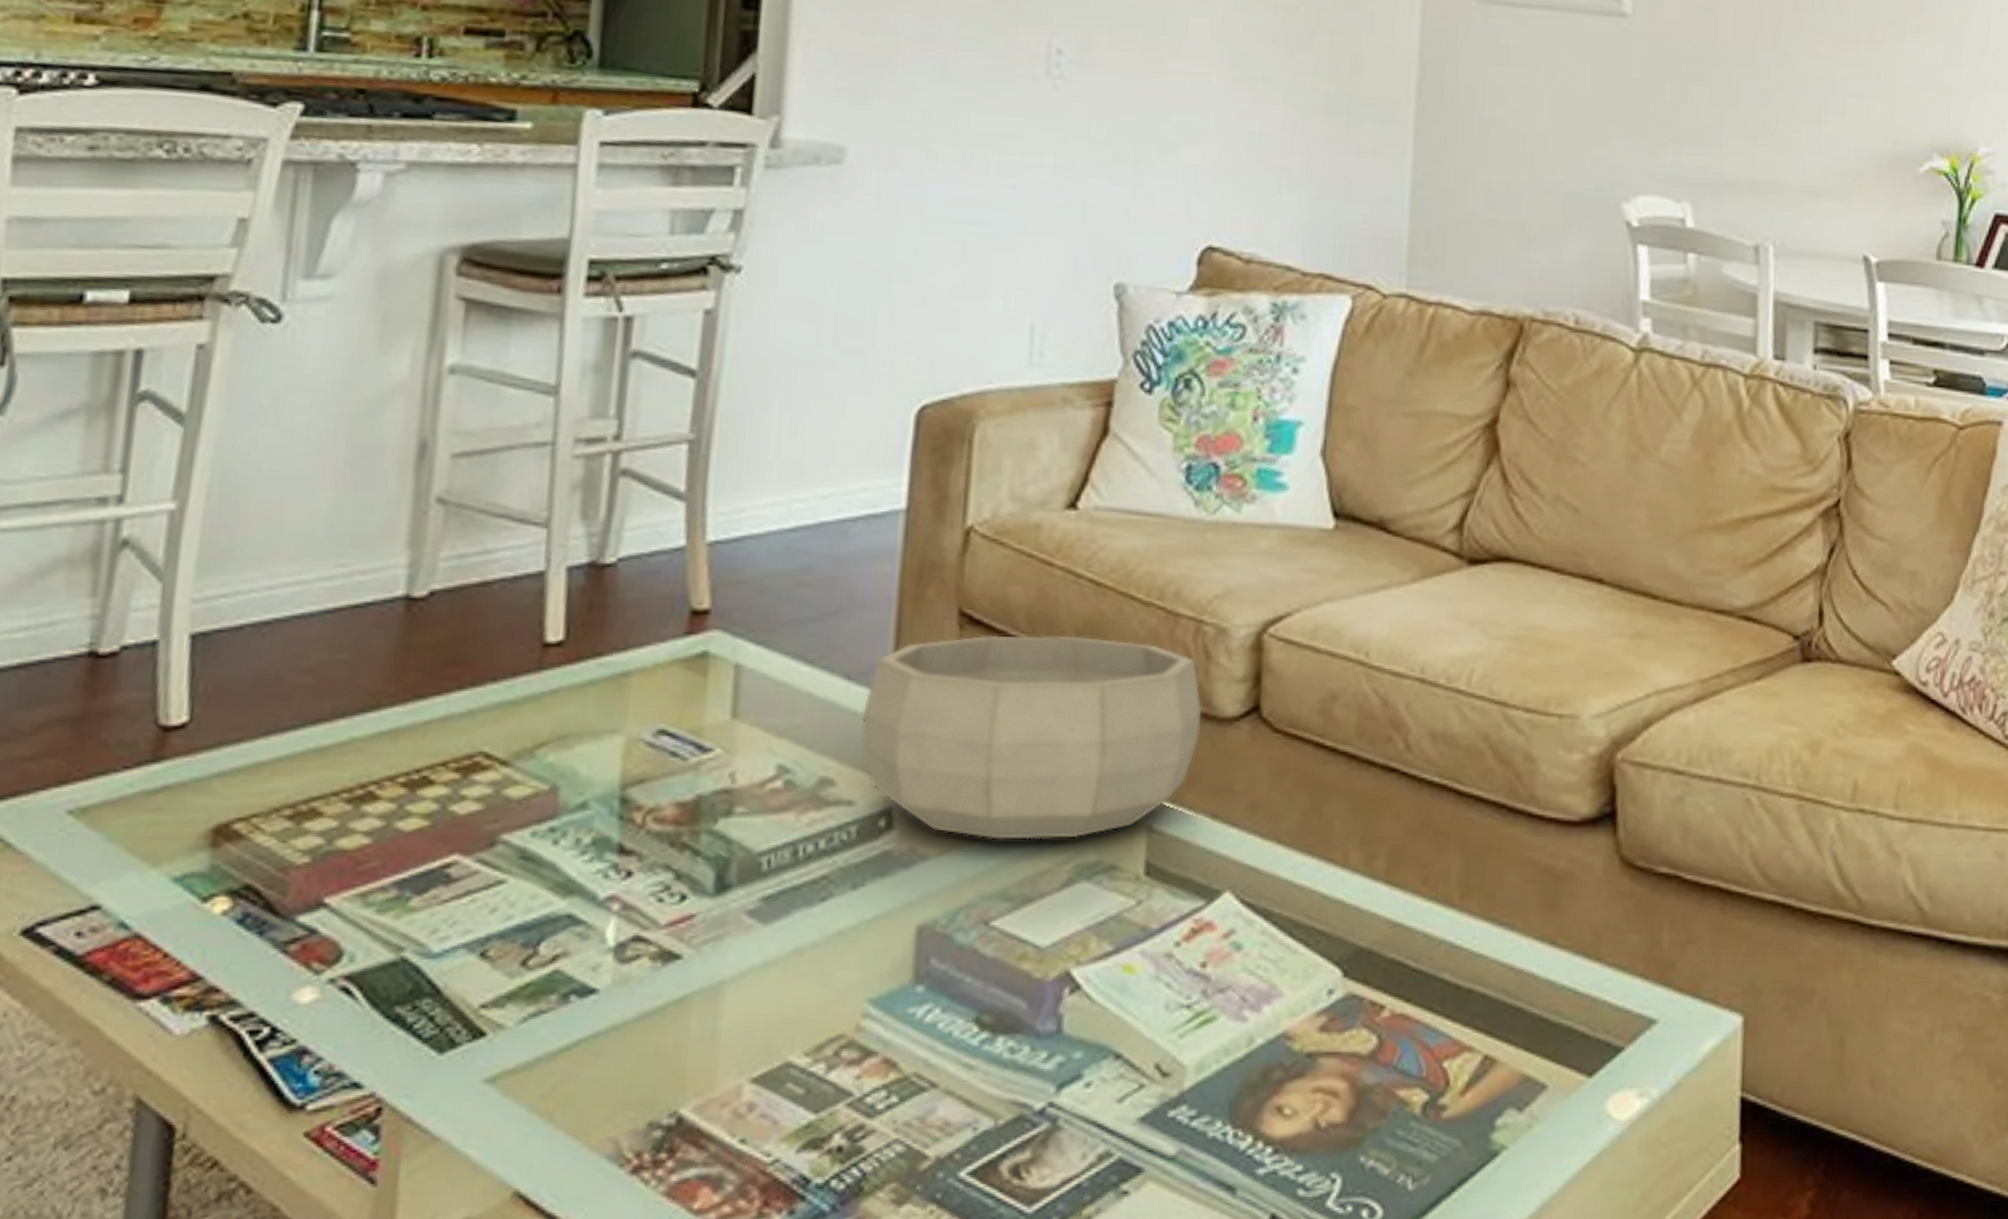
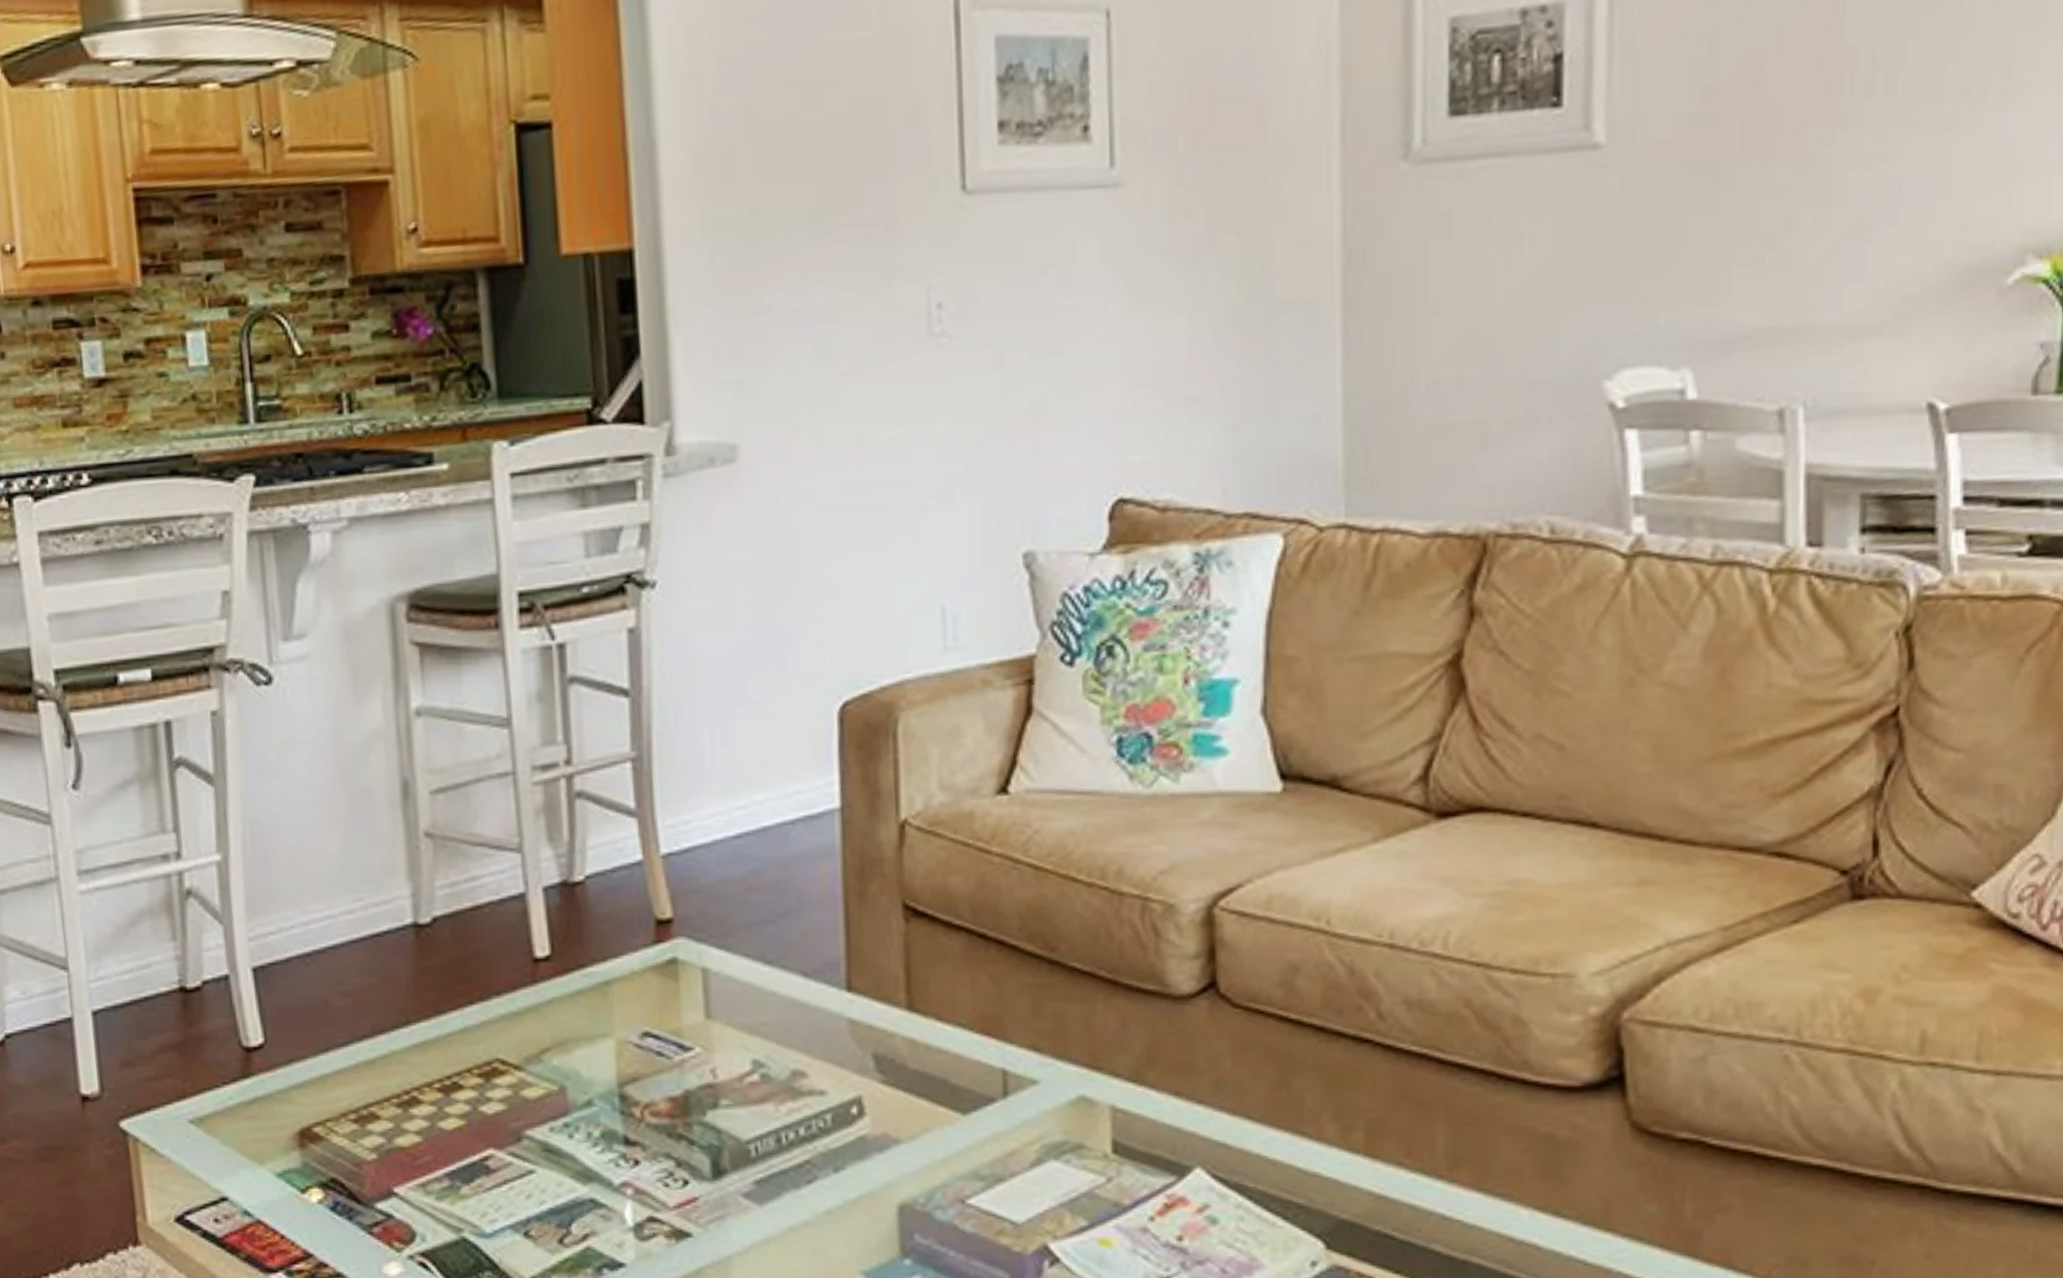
decorative bowl: present [861,635,1202,840] -> none [822,921,1156,1123]

